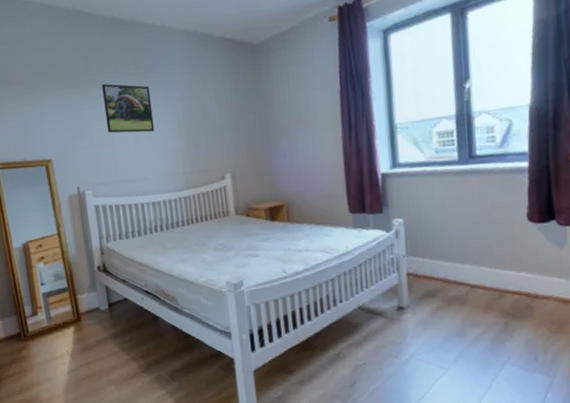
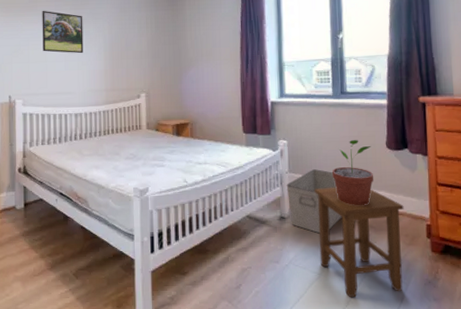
storage bin: none [404,250,472,324] -> present [286,169,342,234]
stool: none [438,270,550,394] -> present [314,187,404,298]
potted plant: none [459,213,511,290] -> present [332,140,373,205]

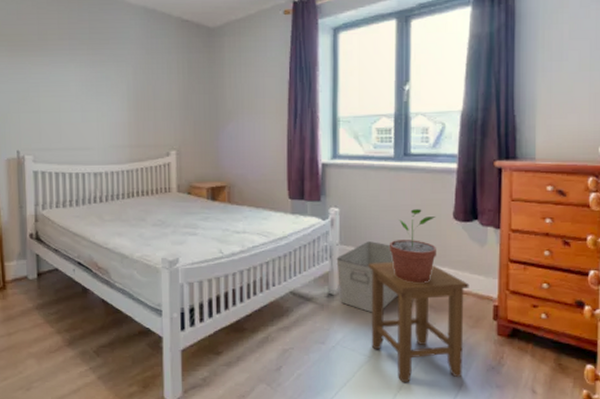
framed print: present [42,10,84,54] -> none [53,49,104,103]

